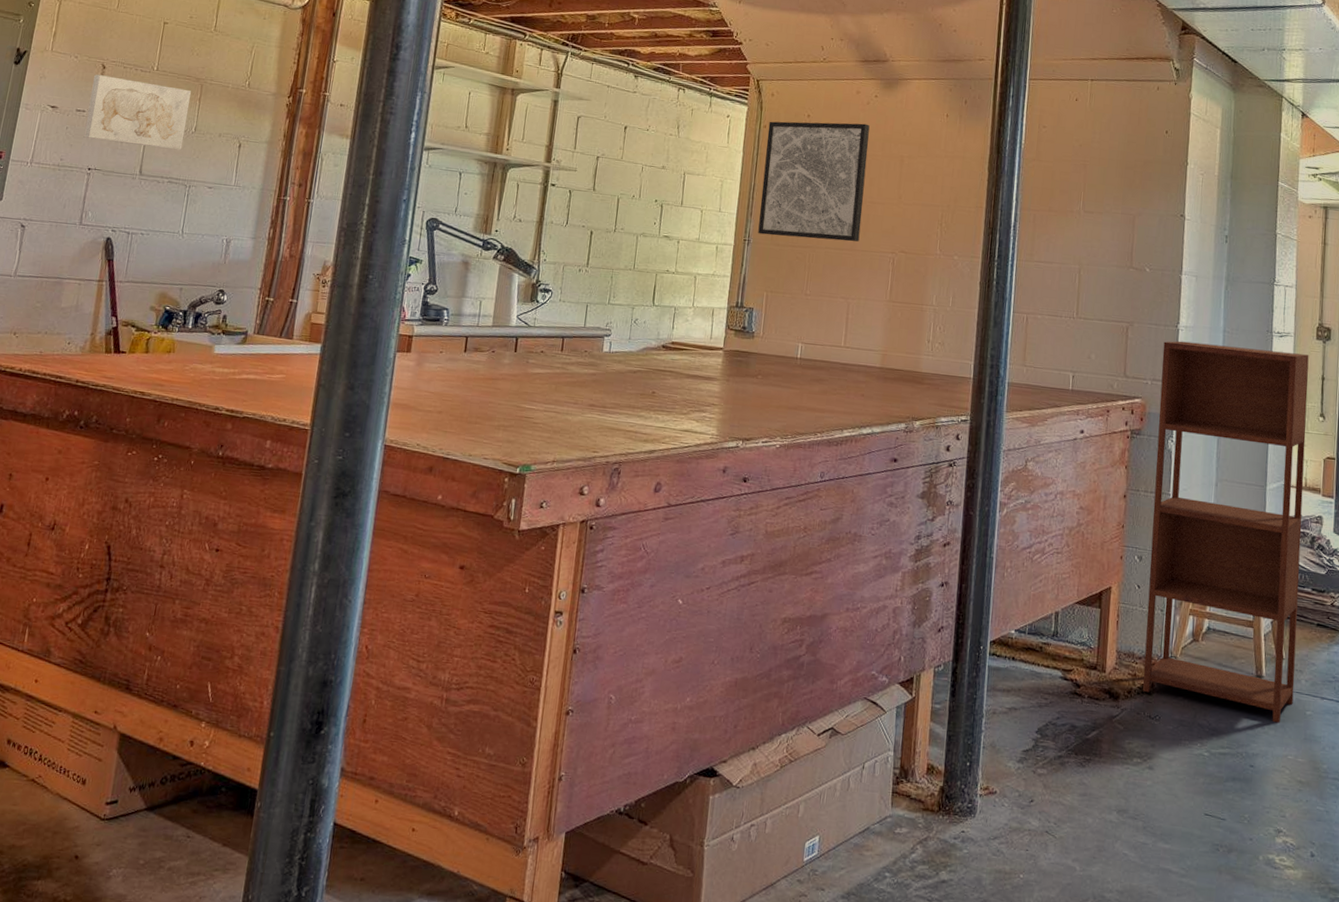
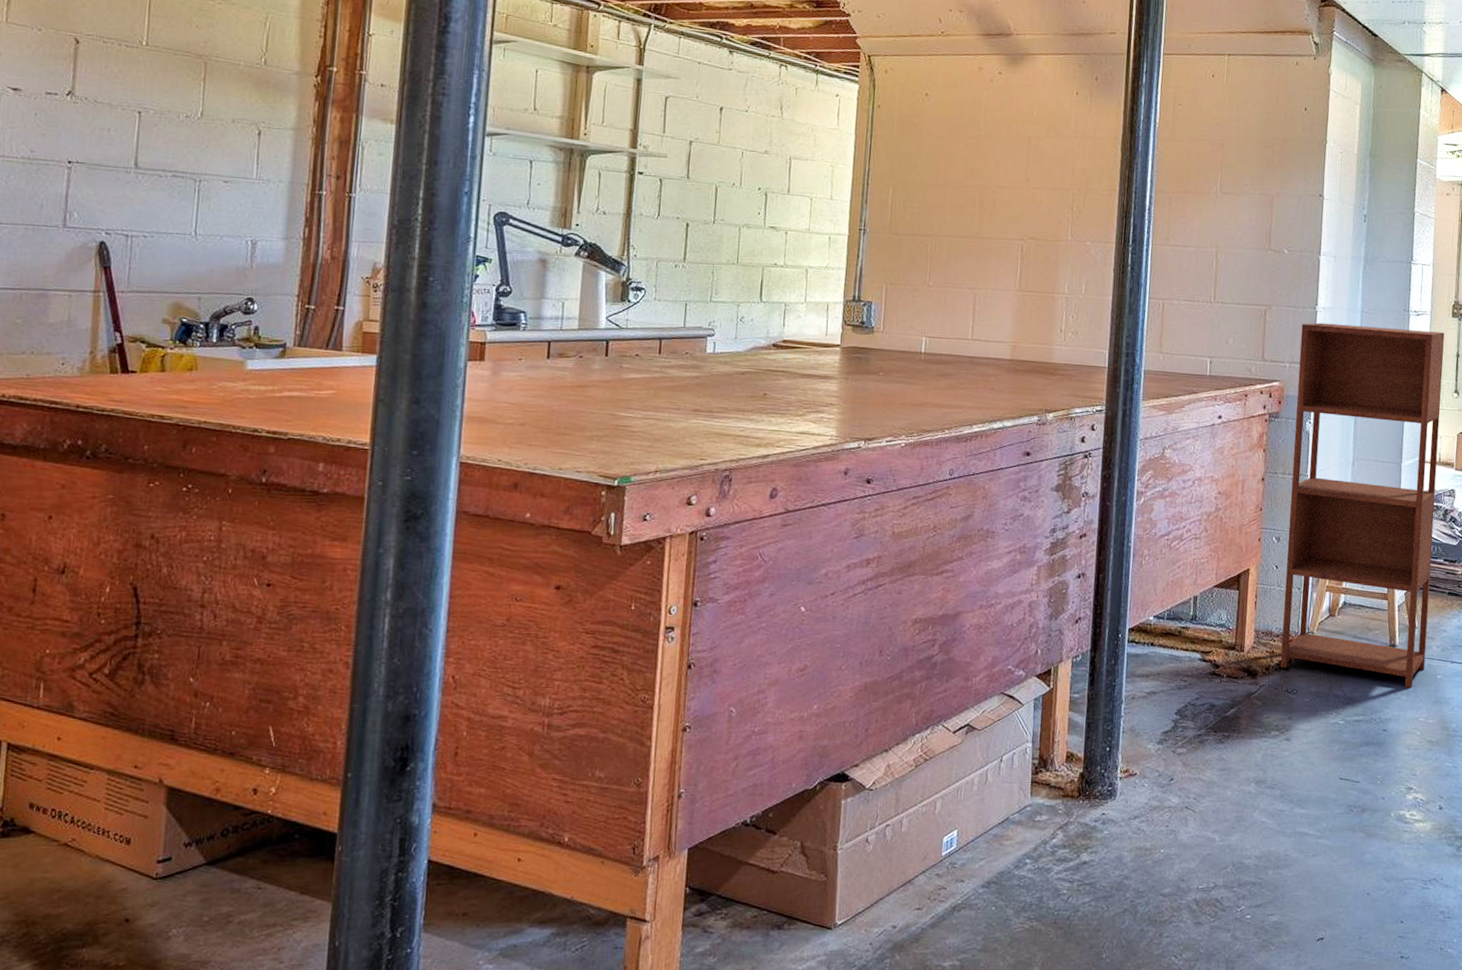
wall art: present [83,74,191,151] -> none [58,50,193,139]
wall art: present [758,121,870,242] -> none [874,100,994,229]

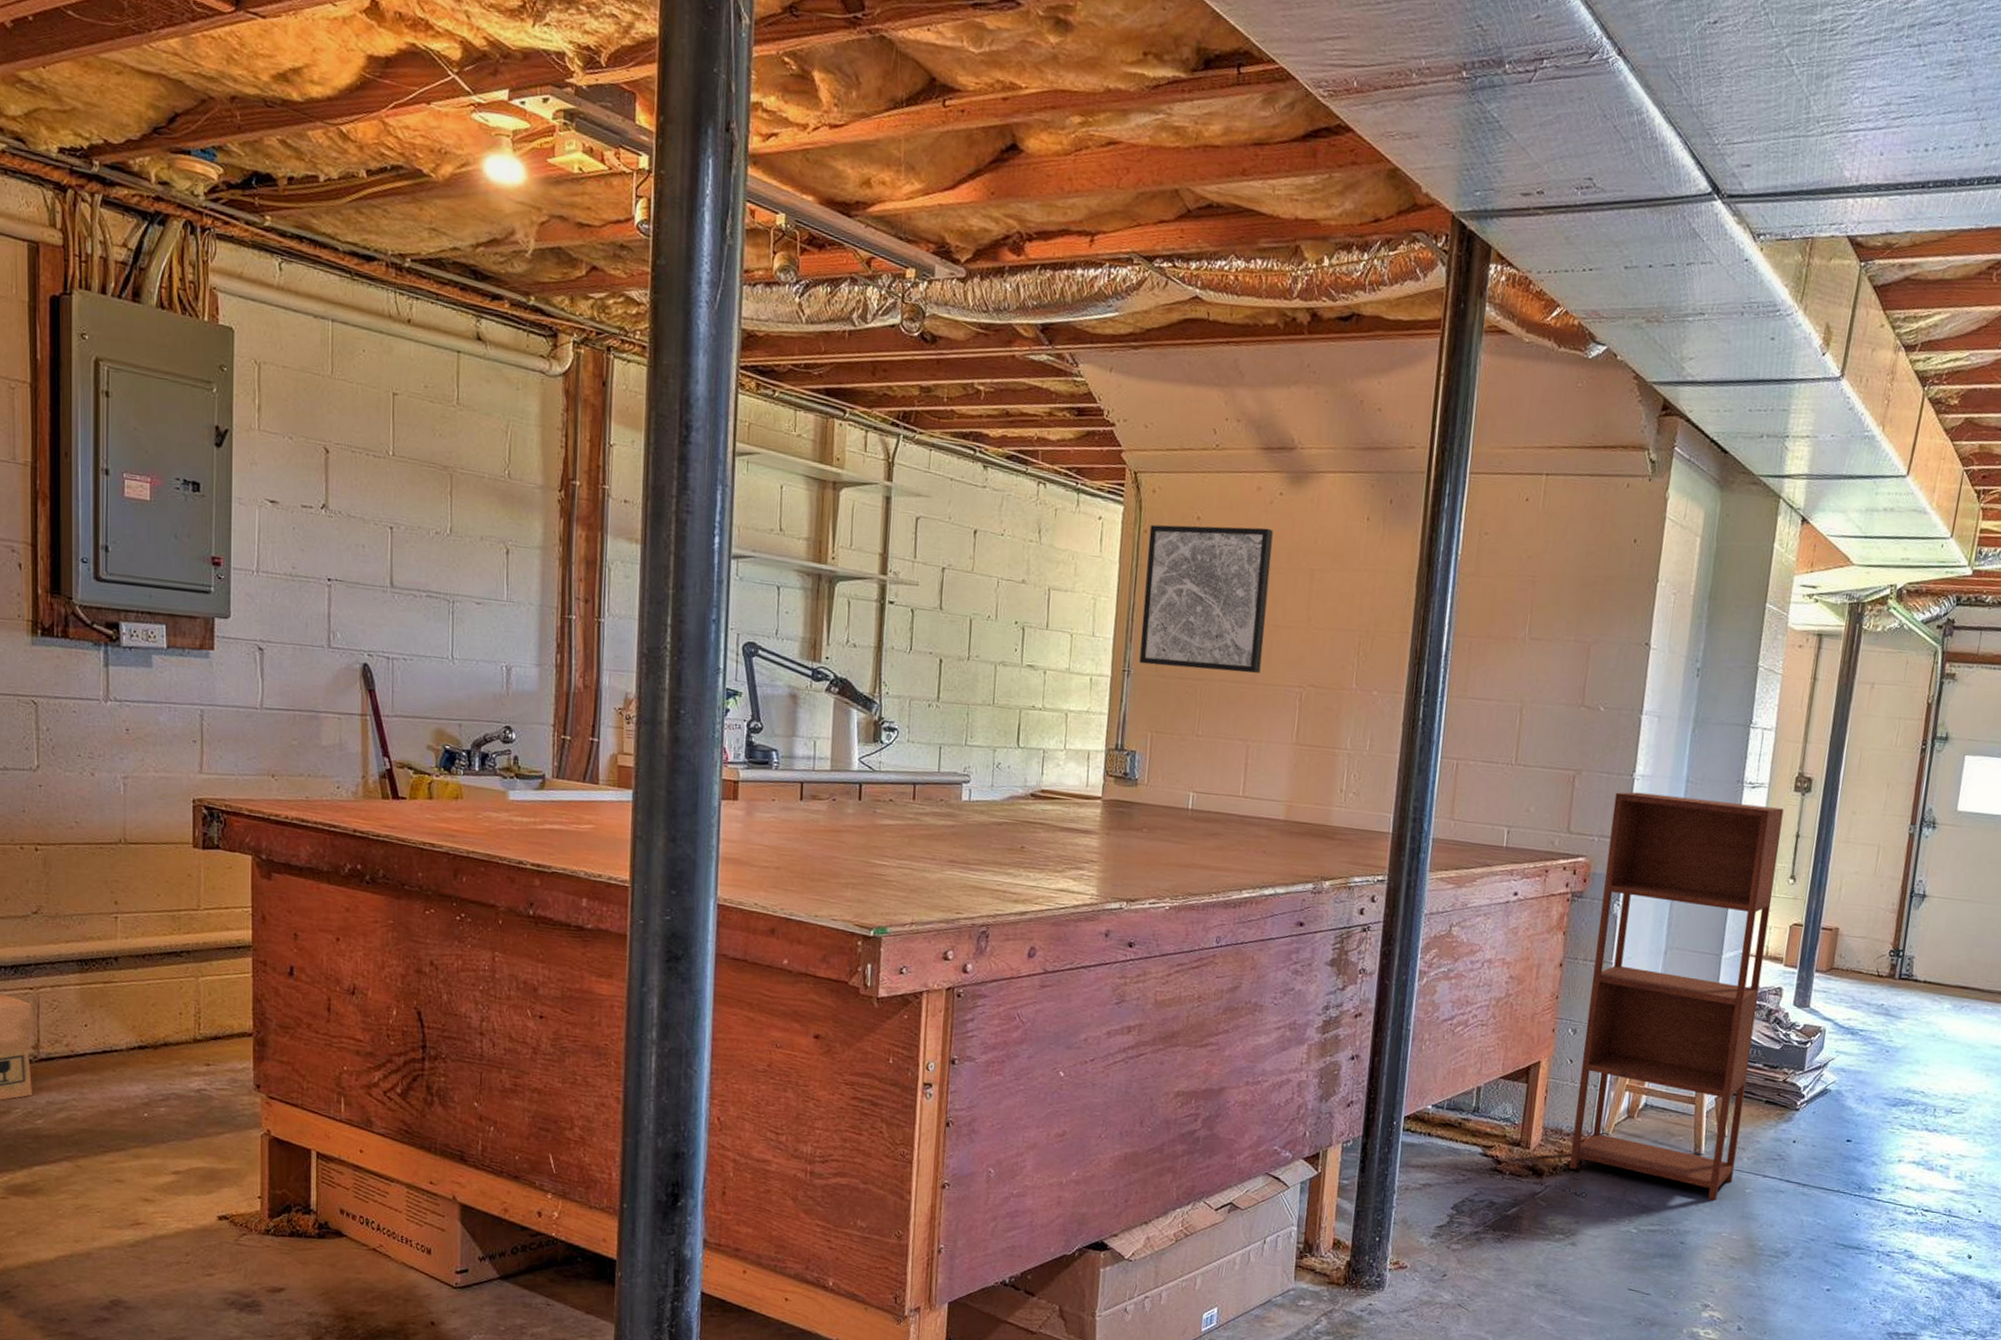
wall art: none [874,100,994,229] -> present [1139,524,1273,674]

